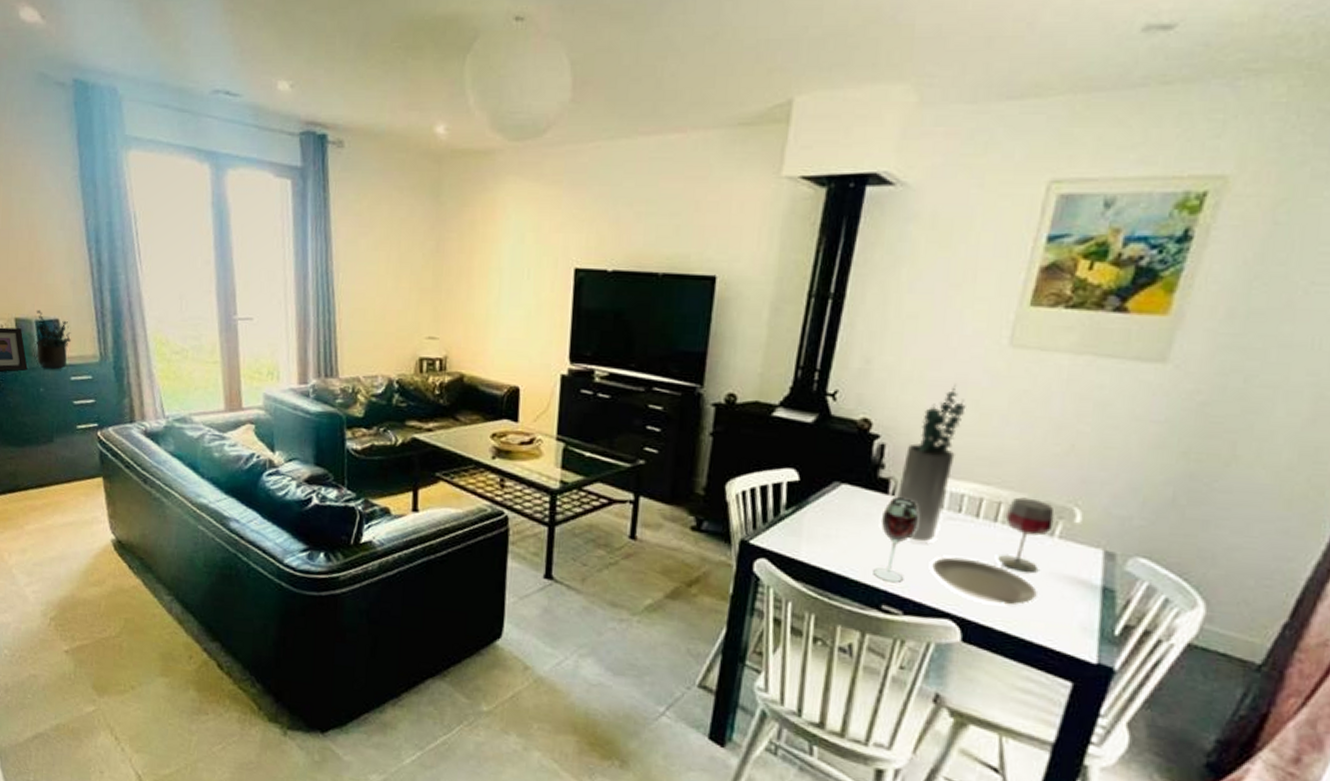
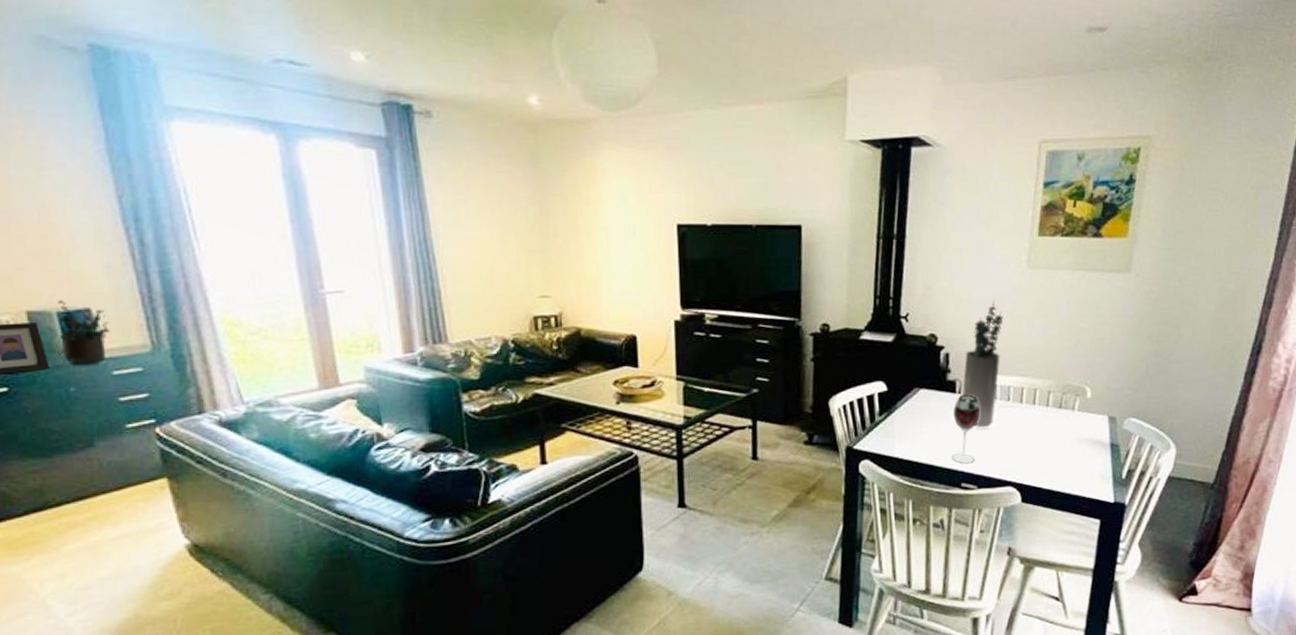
plate: present [930,557,1037,605] -> none [993,436,1069,469]
wineglass: present [996,497,1055,572] -> none [1038,383,1073,440]

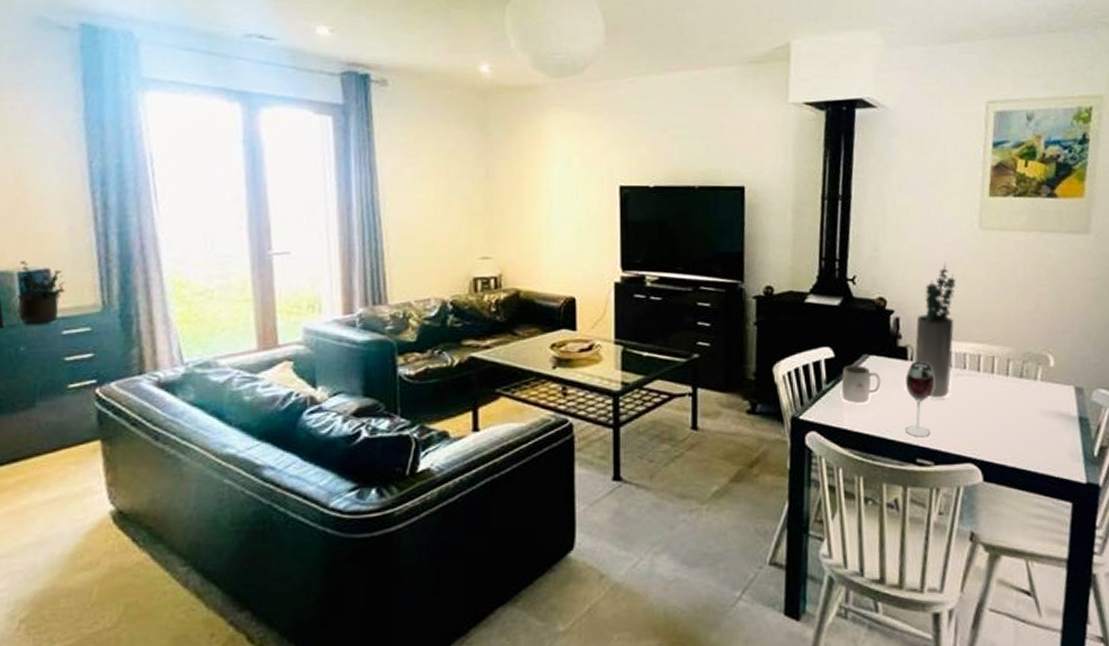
mug: none [893,397,931,435] -> present [841,364,881,405]

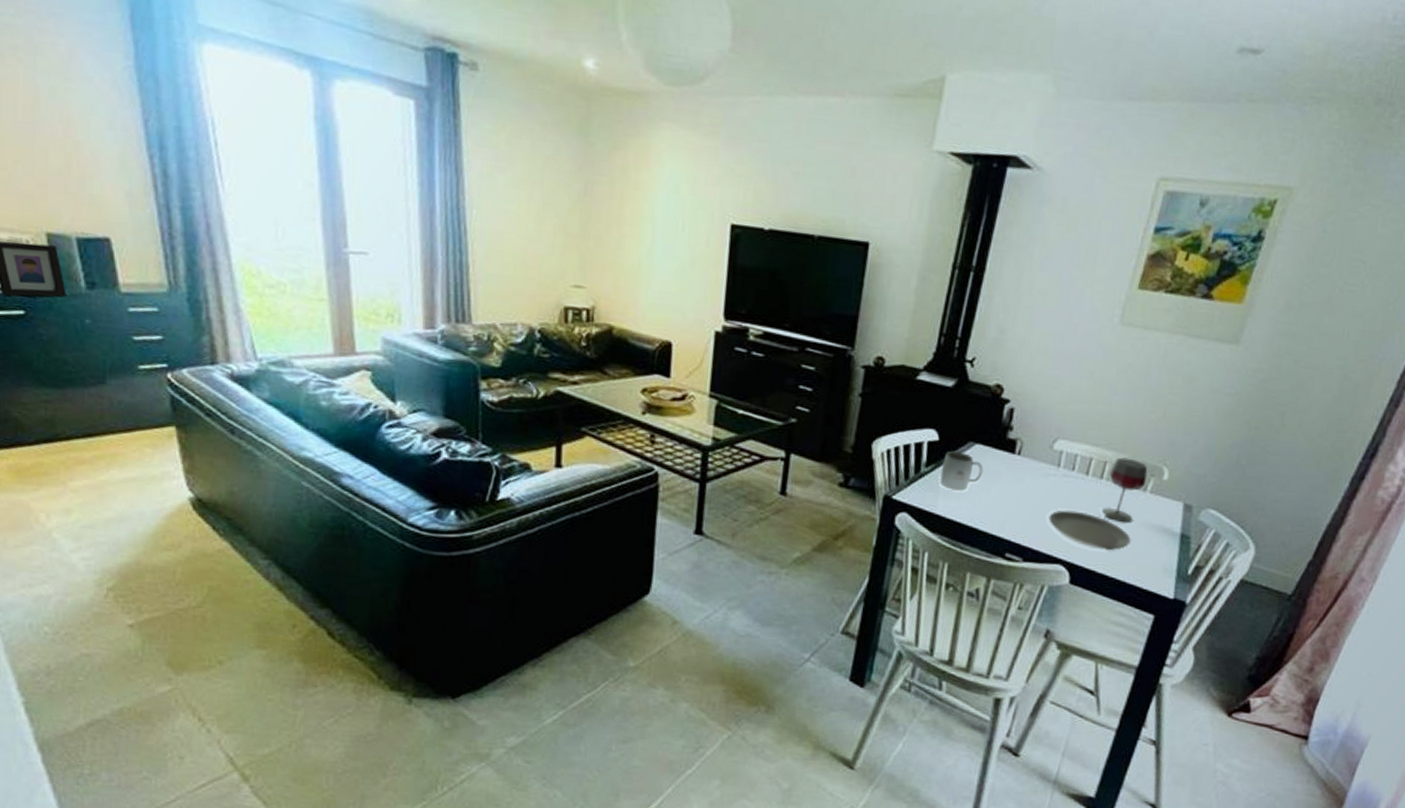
potted plant: present [17,260,65,325] -> none [77,224,127,298]
wineglass: present [905,362,935,438] -> none [999,456,1040,534]
vase: present [914,262,956,399] -> none [1021,356,1083,498]
plate: none [950,407,1033,444] -> present [1047,510,1131,551]
wineglass: none [998,350,1036,413] -> present [1100,457,1148,522]

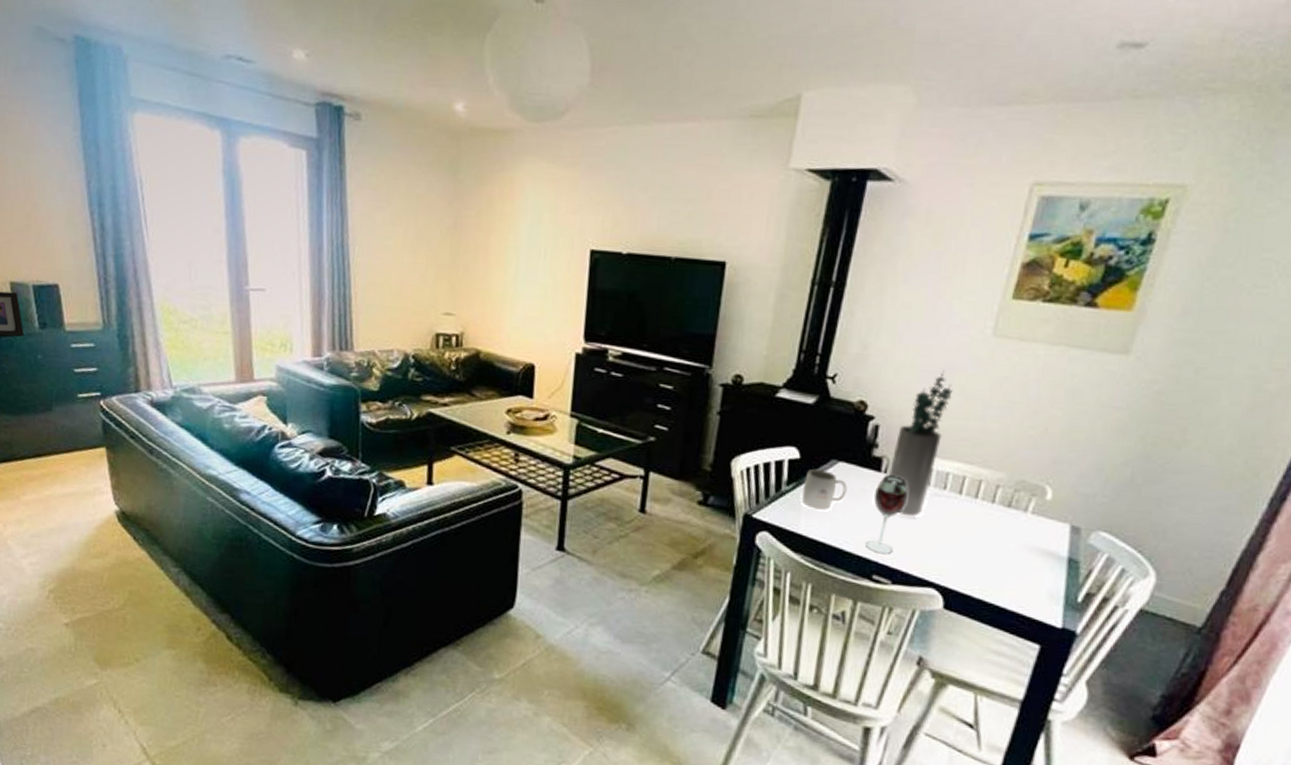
wineglass: none [999,456,1040,534] -> present [865,475,909,555]
vase: none [1021,356,1083,498] -> present [888,370,953,518]
plate: present [1047,510,1131,551] -> none [917,530,1011,575]
wineglass: present [1100,457,1148,522] -> none [976,475,1029,545]

